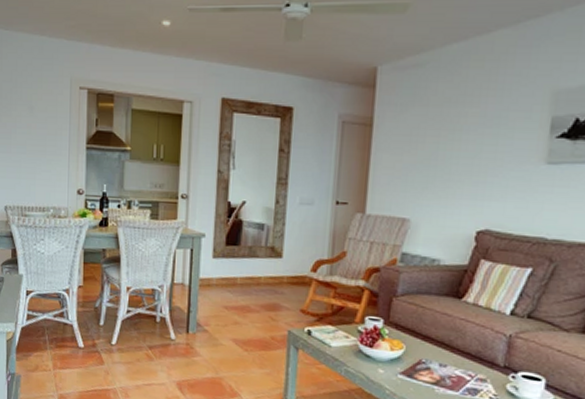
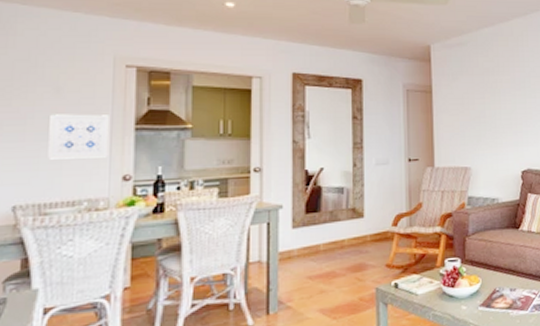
wall art: none [26,130,68,172] -> present [48,114,109,160]

